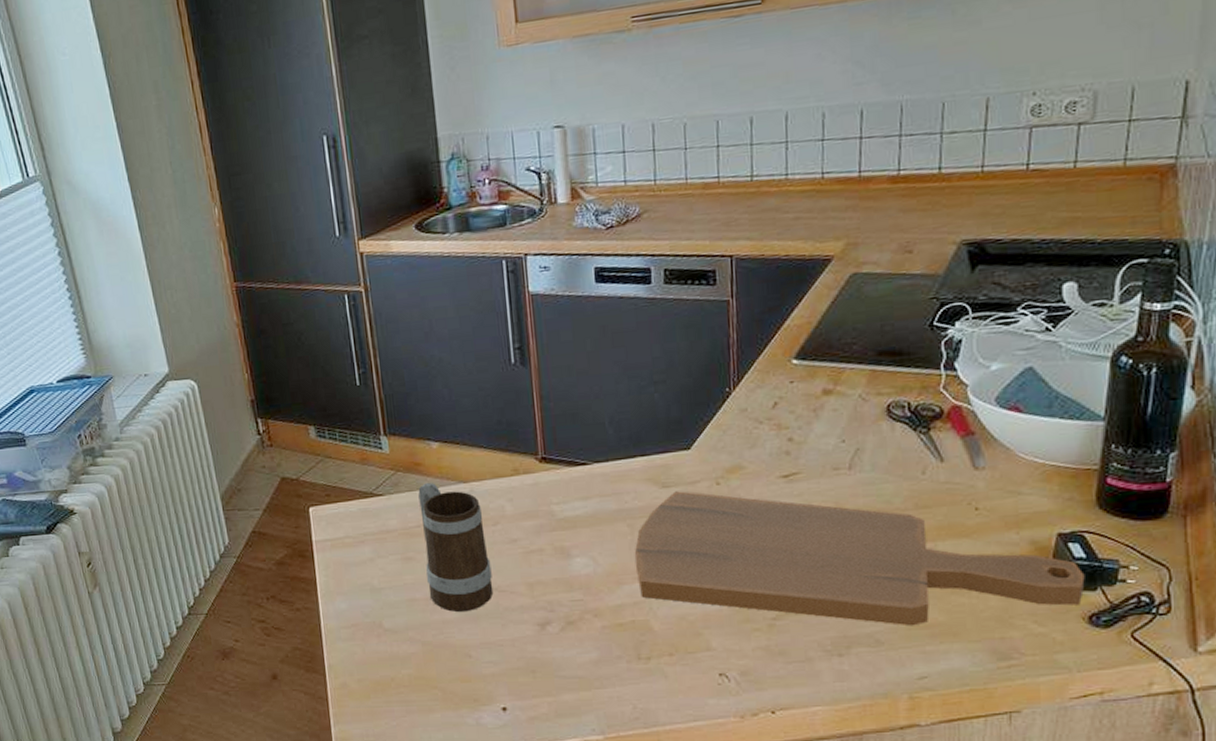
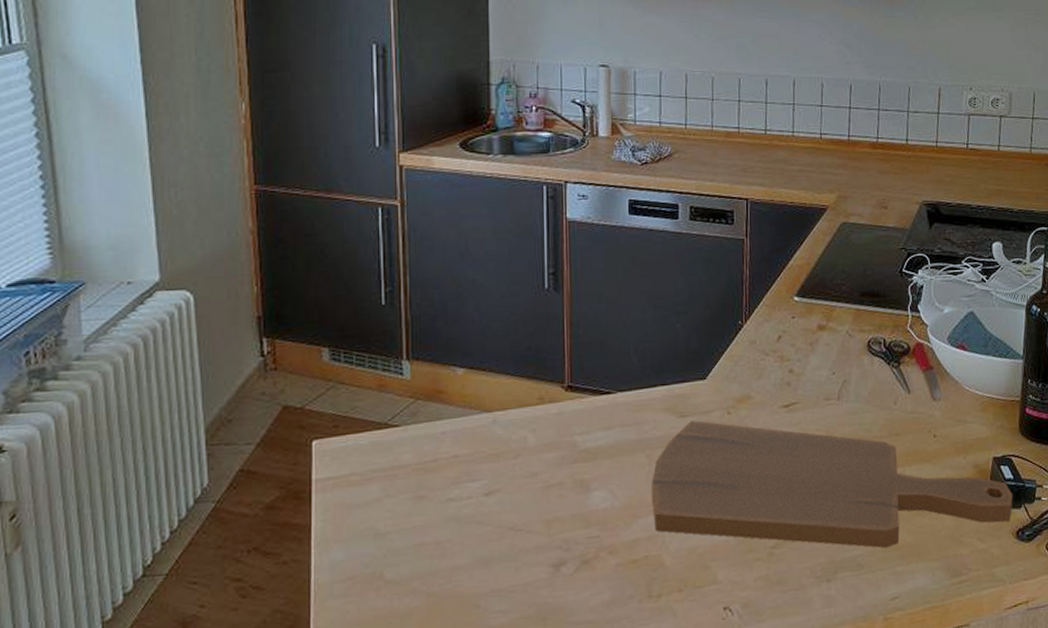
mug: present [418,483,494,613] -> none [438,412,509,557]

